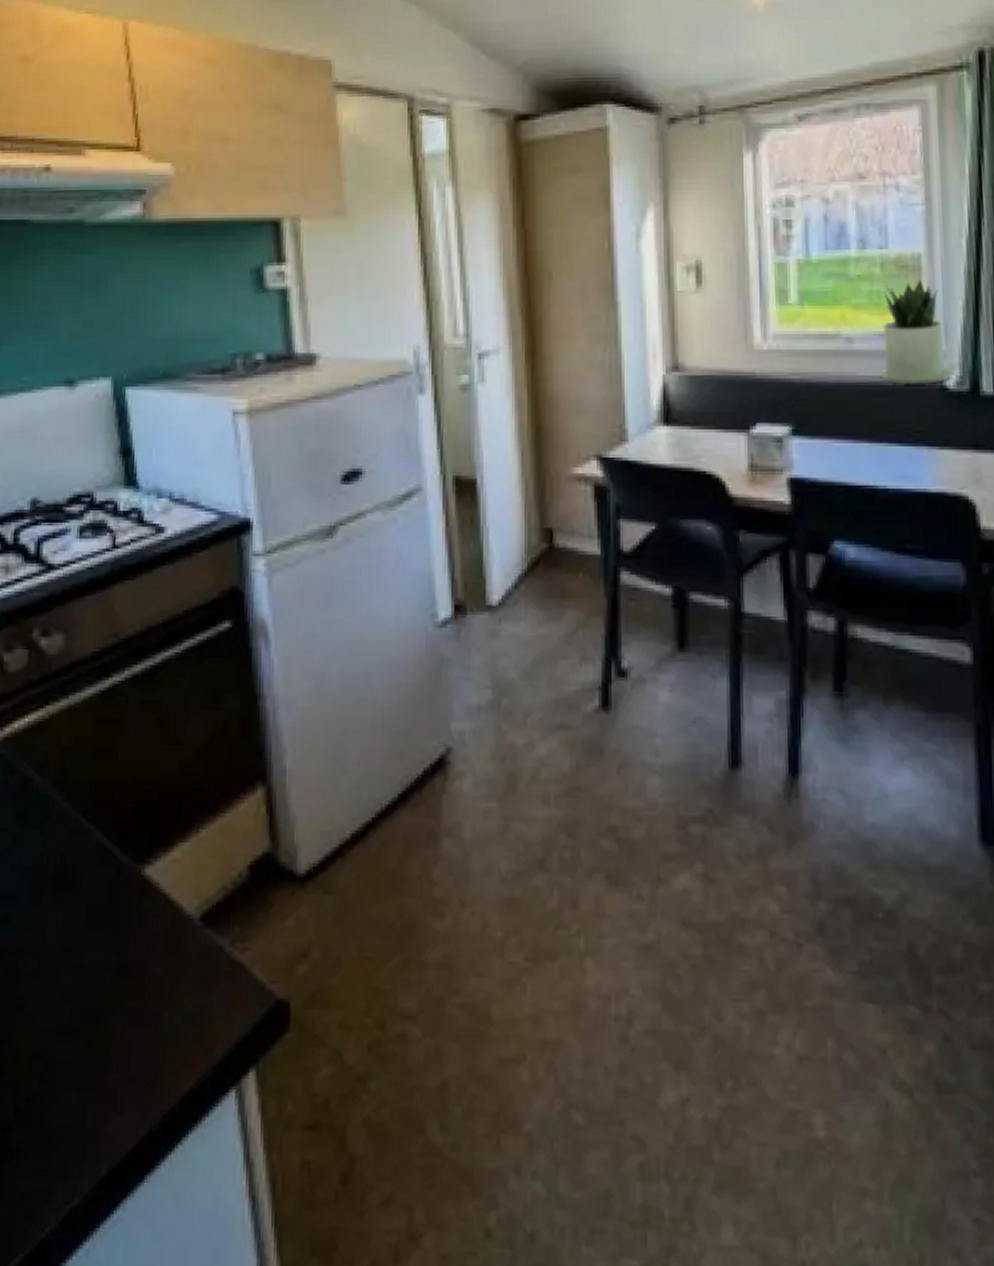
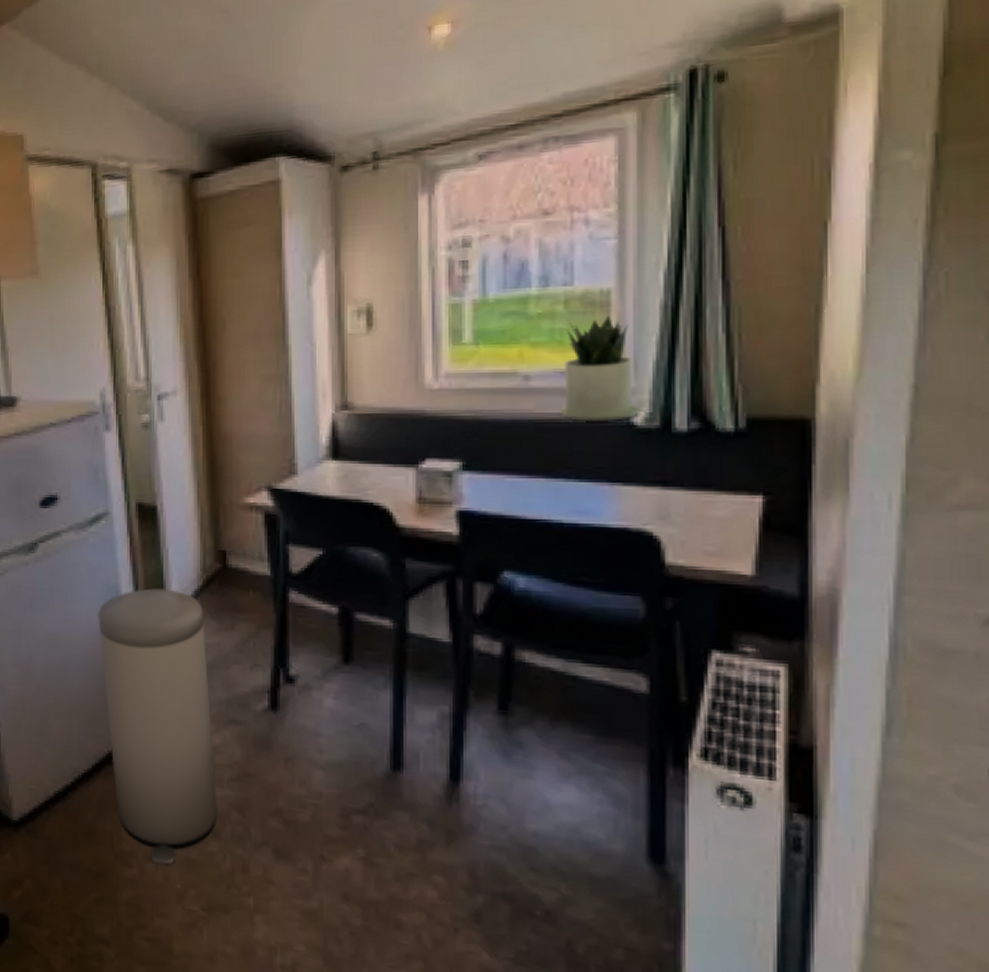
pedal bin: none [407,575,543,911] -> present [98,588,217,866]

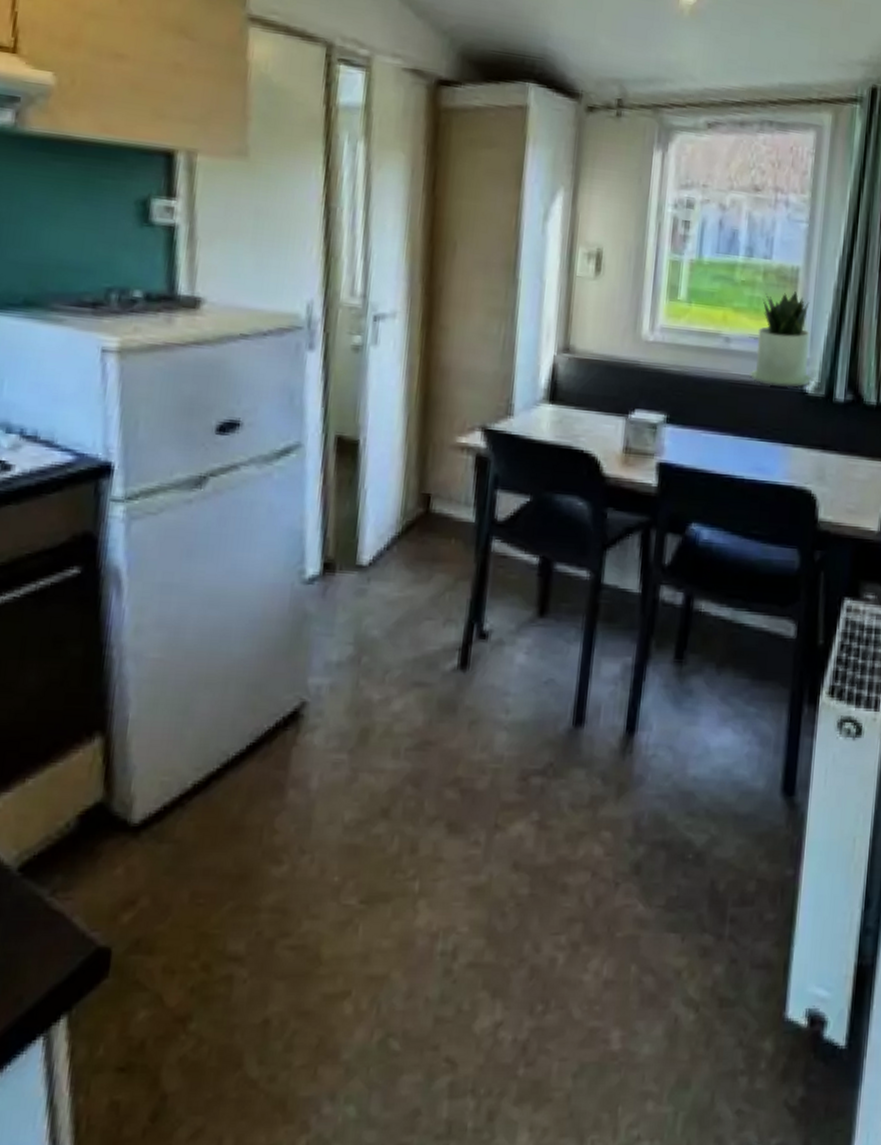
pedal bin: present [98,588,217,866] -> none [271,534,399,857]

